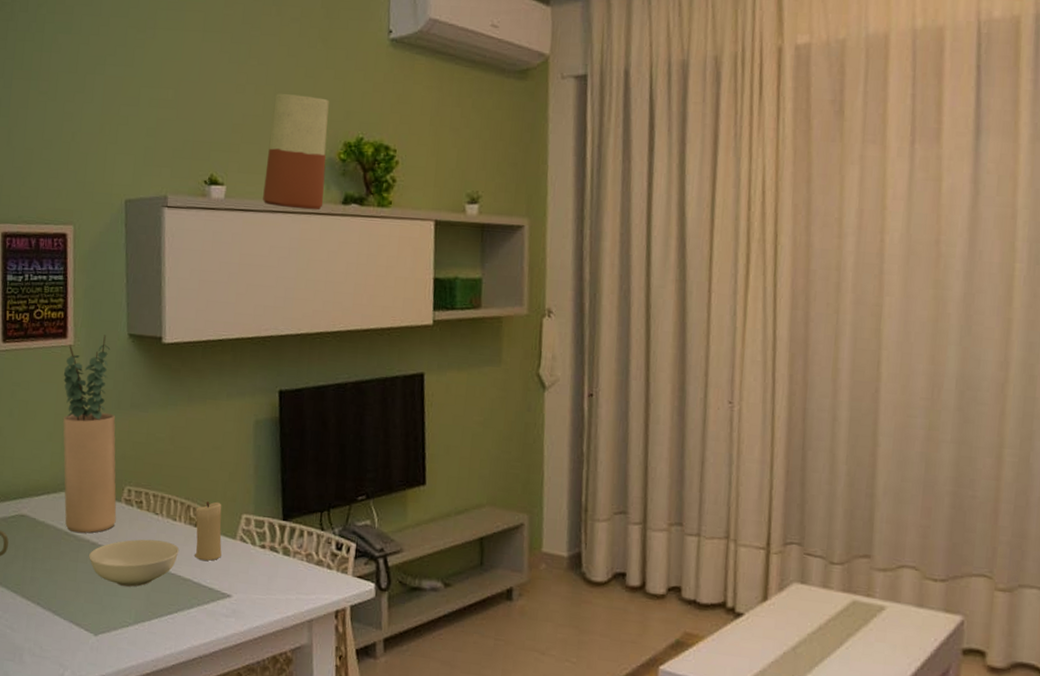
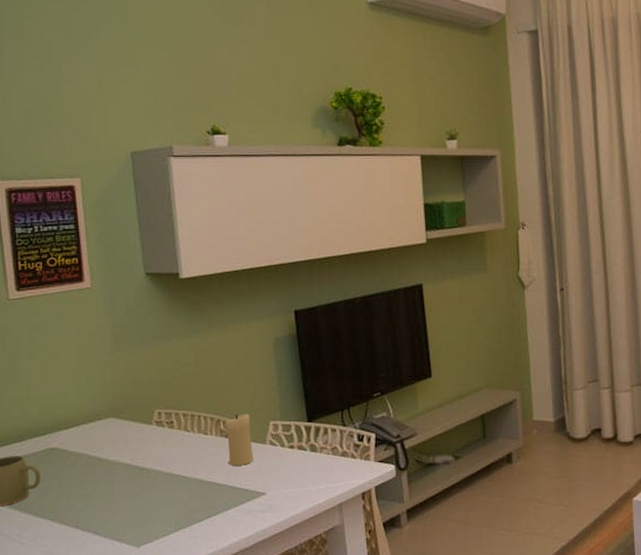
vase: present [62,335,117,533] -> none [83,276,149,457]
bowl: present [88,539,180,587] -> none [124,454,213,499]
vase: present [263,94,329,211] -> none [264,52,321,152]

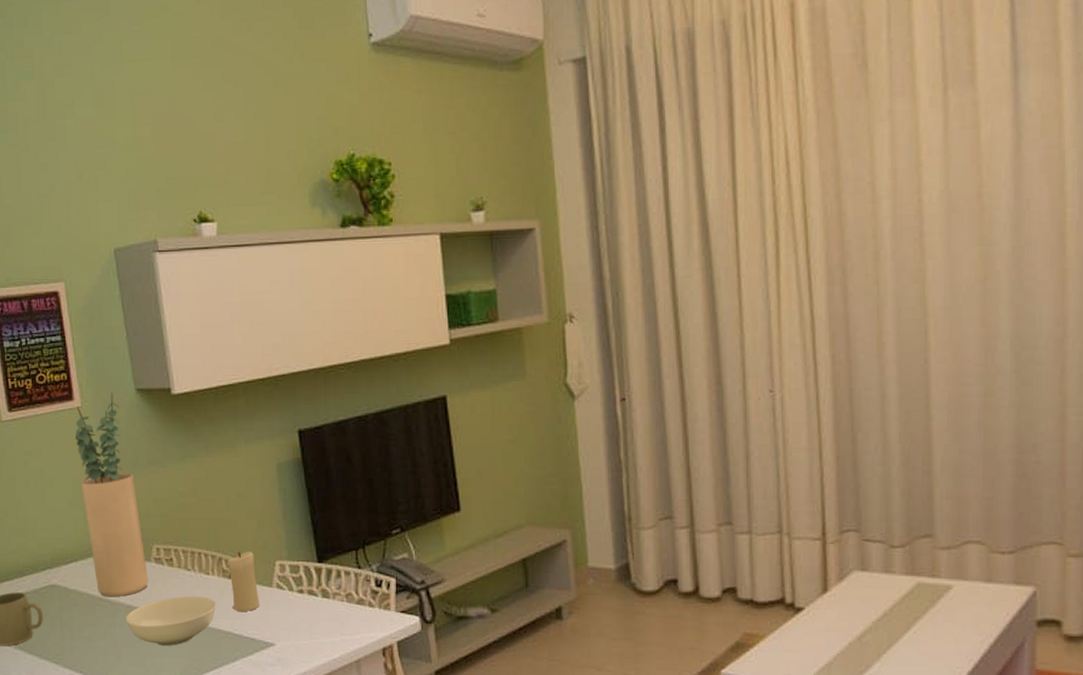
vase: none [83,276,149,457] -> present [74,392,148,597]
bowl: none [124,454,213,499] -> present [125,596,217,646]

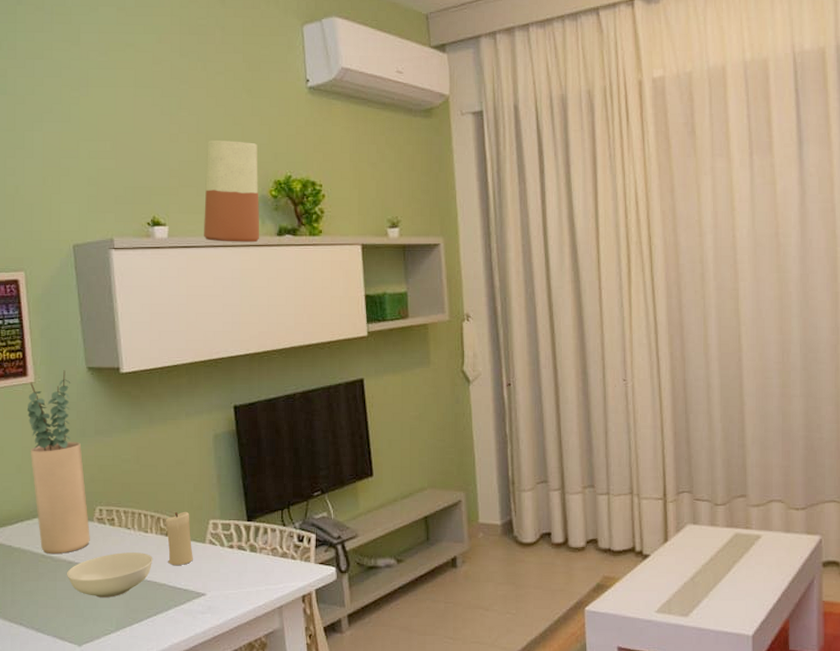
vase: none [256,115,321,238] -> present [204,140,260,243]

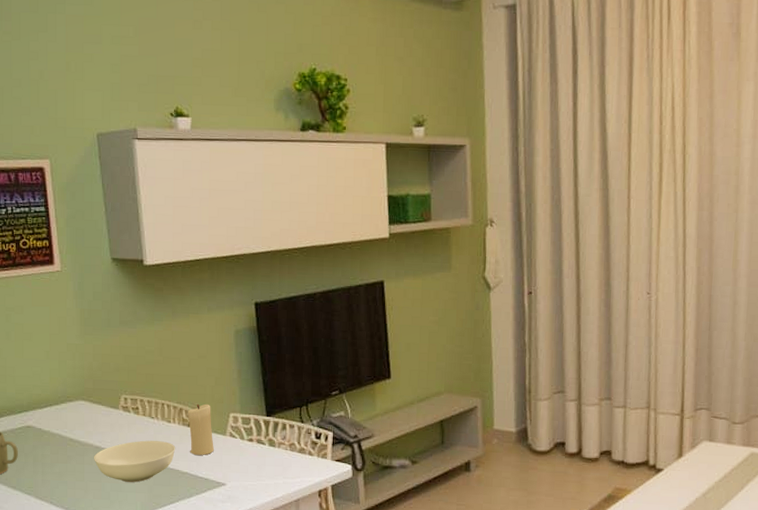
vase: present [27,370,90,553] -> none [54,260,116,439]
vase: present [204,140,260,243] -> none [227,28,283,138]

